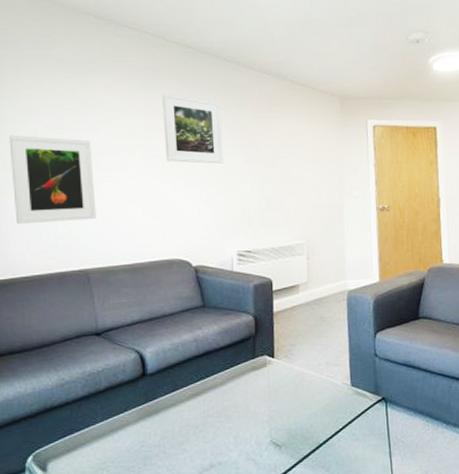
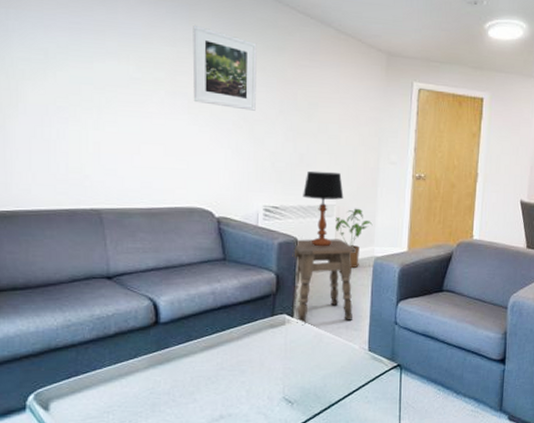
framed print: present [9,135,96,224] -> none [15,51,113,156]
side table: none [267,276,333,366] -> present [292,238,356,326]
table lamp: none [273,212,312,286] -> present [303,170,344,247]
house plant: none [306,244,343,303] -> present [335,208,373,268]

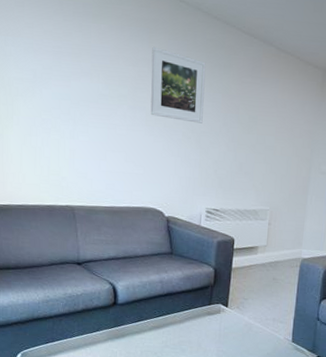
side table: present [292,238,356,326] -> none [228,239,285,315]
table lamp: present [303,170,344,247] -> none [240,178,277,247]
house plant: present [335,208,373,268] -> none [267,213,302,267]

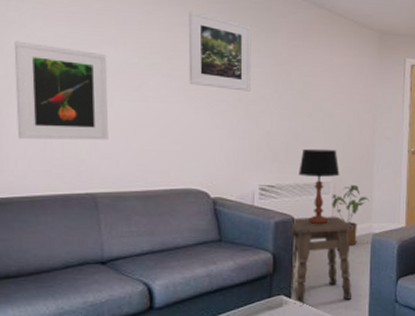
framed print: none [11,72,85,162] -> present [14,40,109,140]
side table: none [228,239,285,315] -> present [289,216,353,307]
table lamp: none [240,178,277,247] -> present [299,148,340,225]
house plant: none [267,213,302,267] -> present [332,184,370,245]

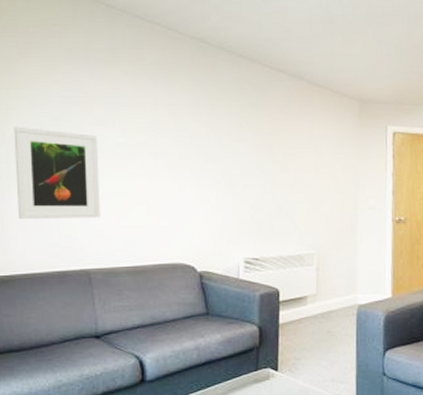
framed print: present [188,10,251,91] -> none [173,89,234,166]
side table: present [289,216,353,307] -> none [274,288,339,380]
table lamp: present [299,148,340,225] -> none [282,220,323,297]
house plant: present [332,184,370,245] -> none [316,255,354,317]

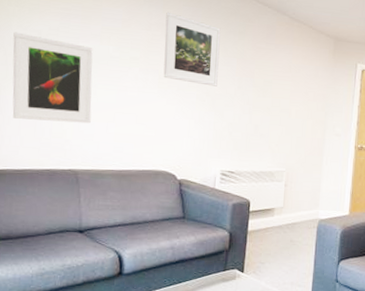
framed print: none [173,89,234,166] -> present [163,12,221,87]

